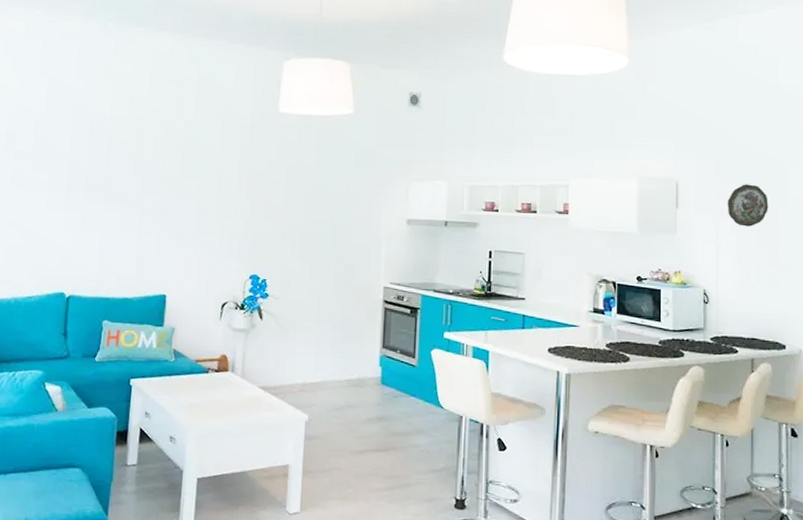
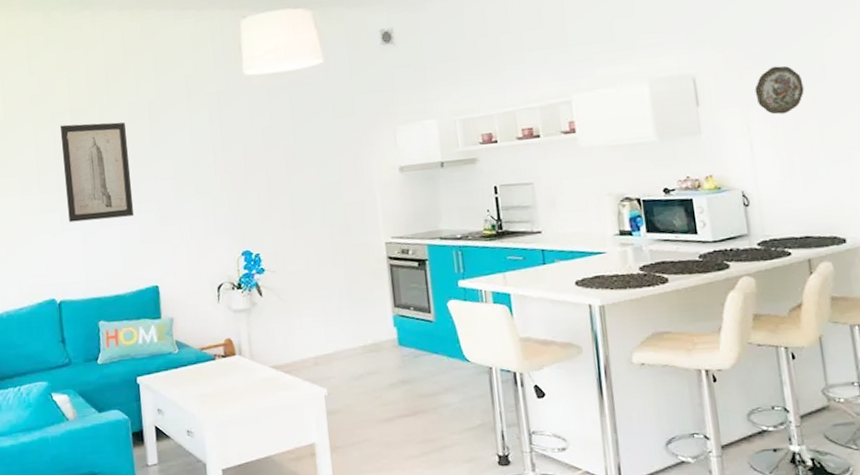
wall art: none [91,130,160,225] -> present [60,122,134,222]

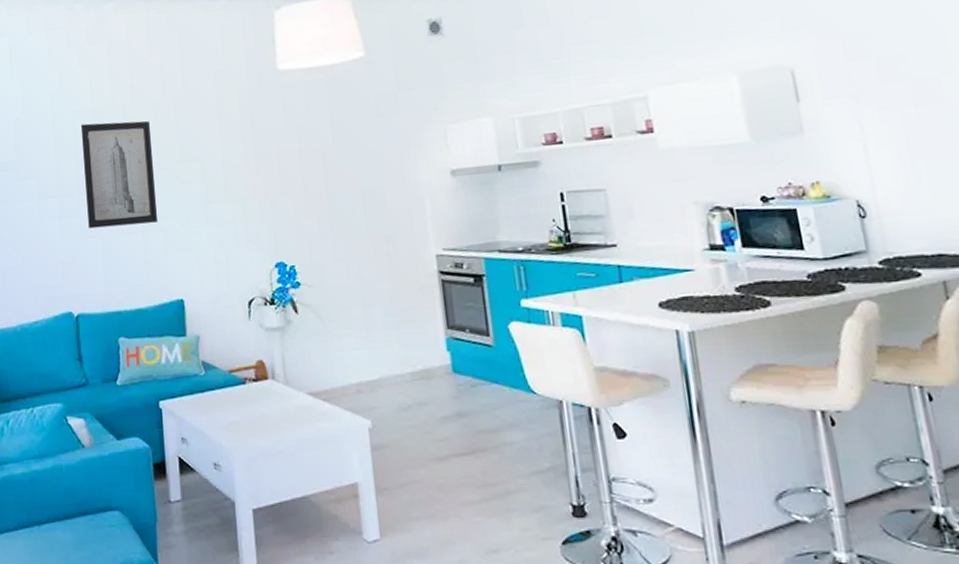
decorative plate: present [754,65,805,115] -> none [866,55,928,112]

